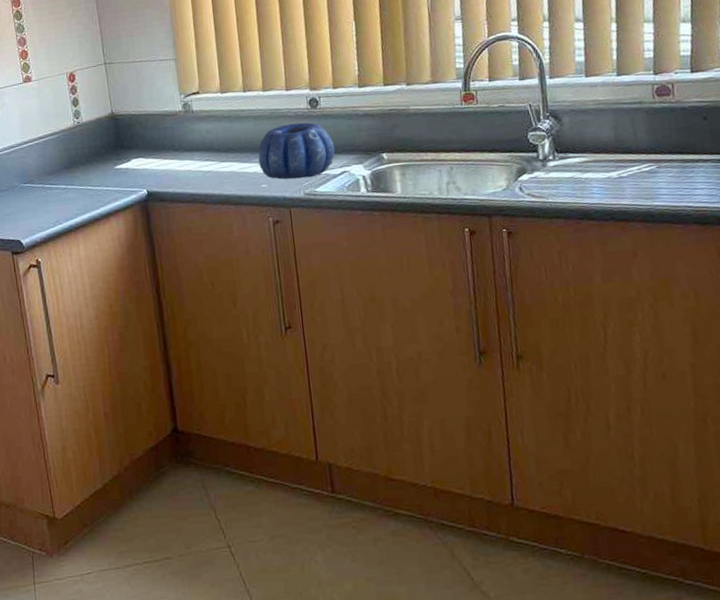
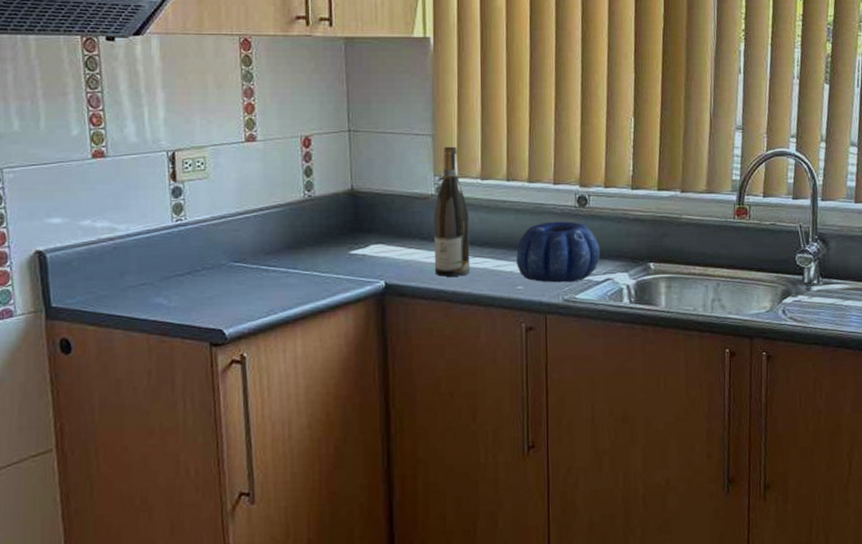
wine bottle: none [182,66,219,182] -> present [434,146,470,277]

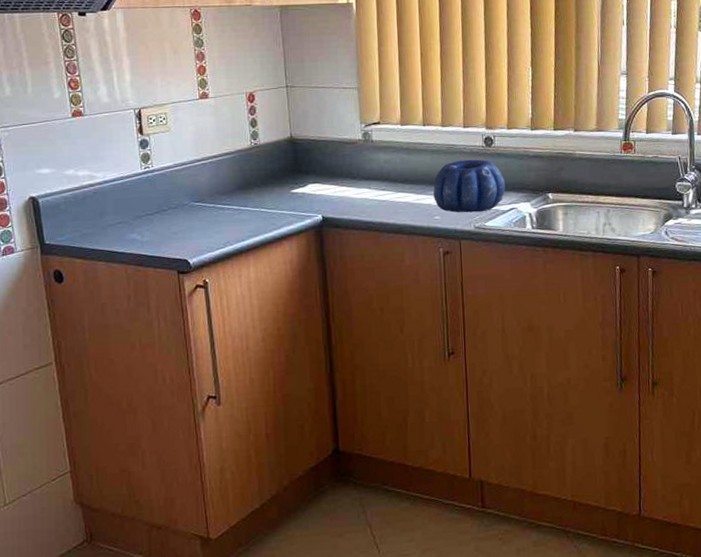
wine bottle: present [434,146,470,277] -> none [361,97,394,210]

